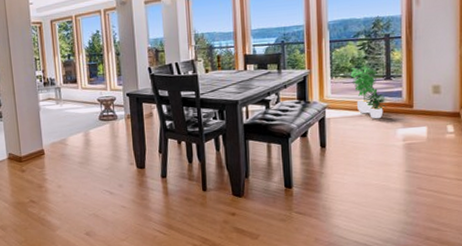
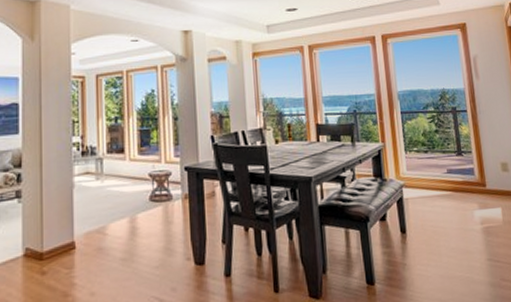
potted plant: present [350,65,387,119] -> none [423,139,462,200]

